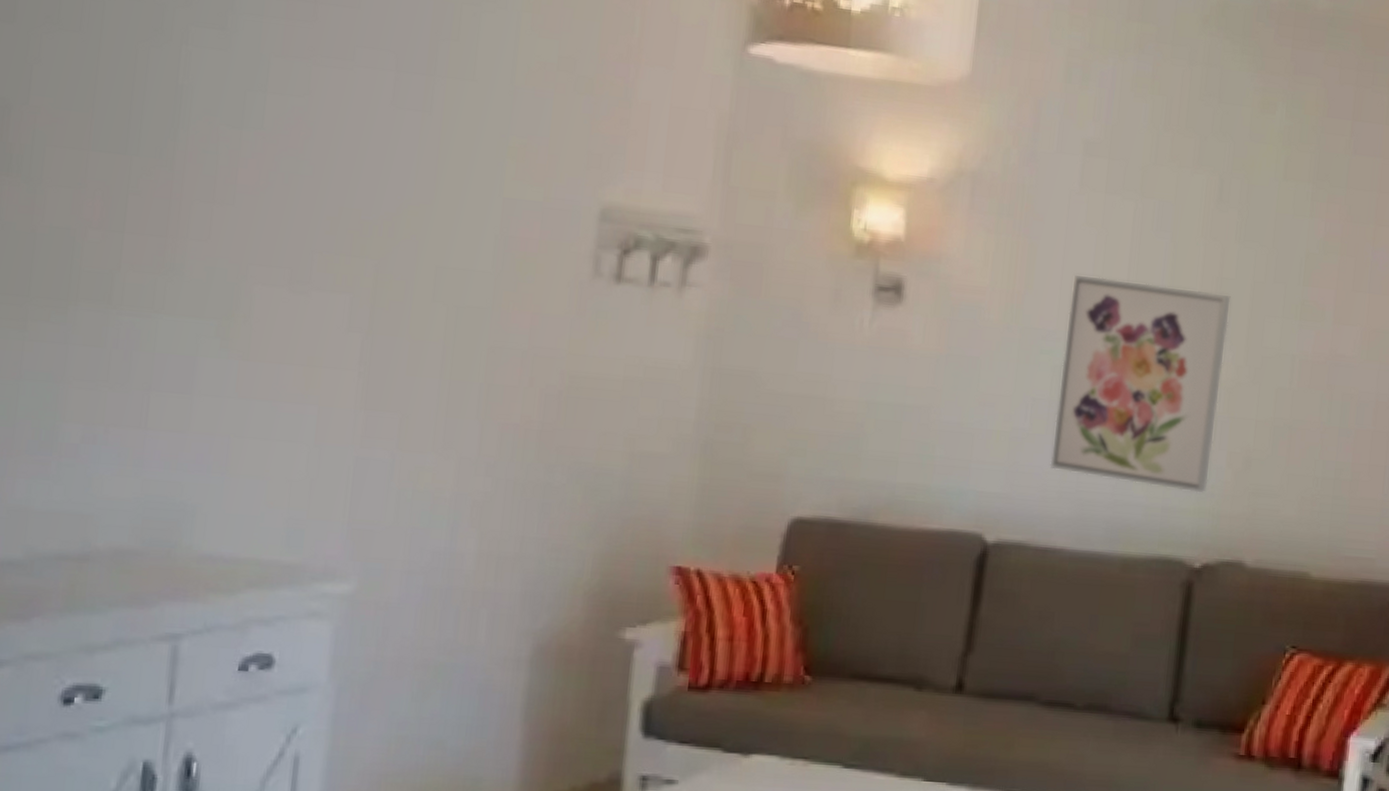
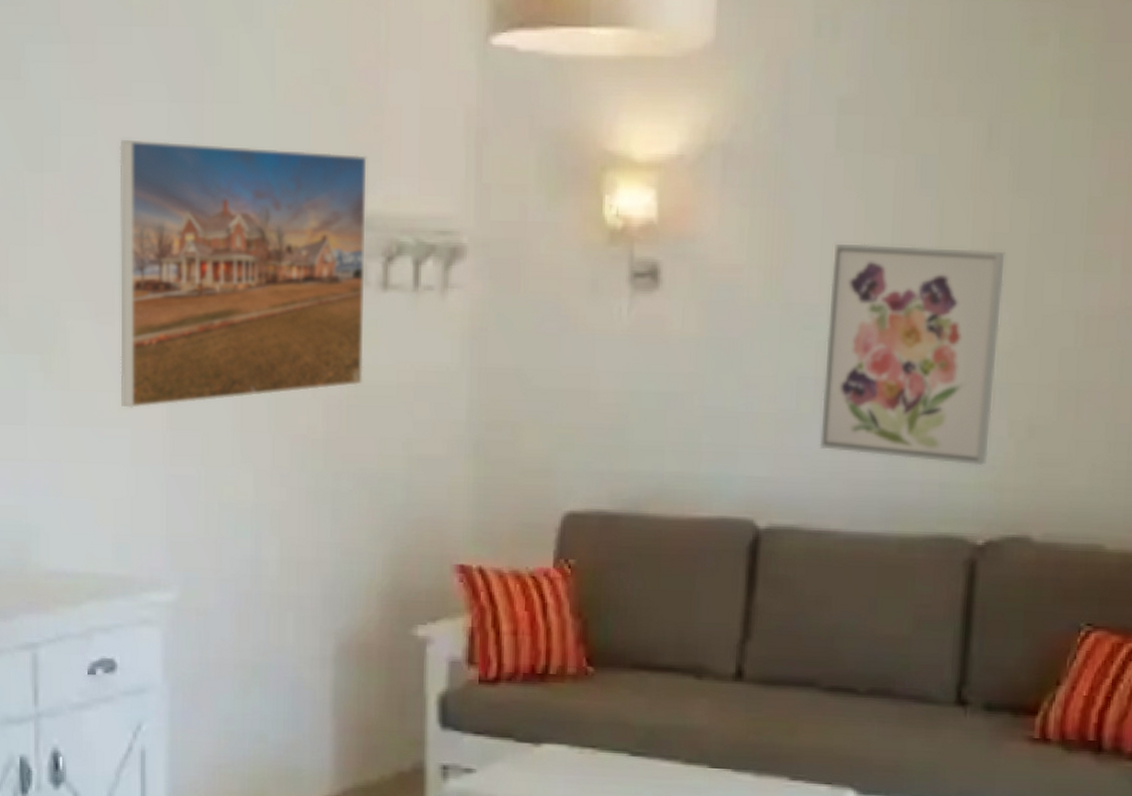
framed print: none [309,104,610,385] -> present [119,139,367,408]

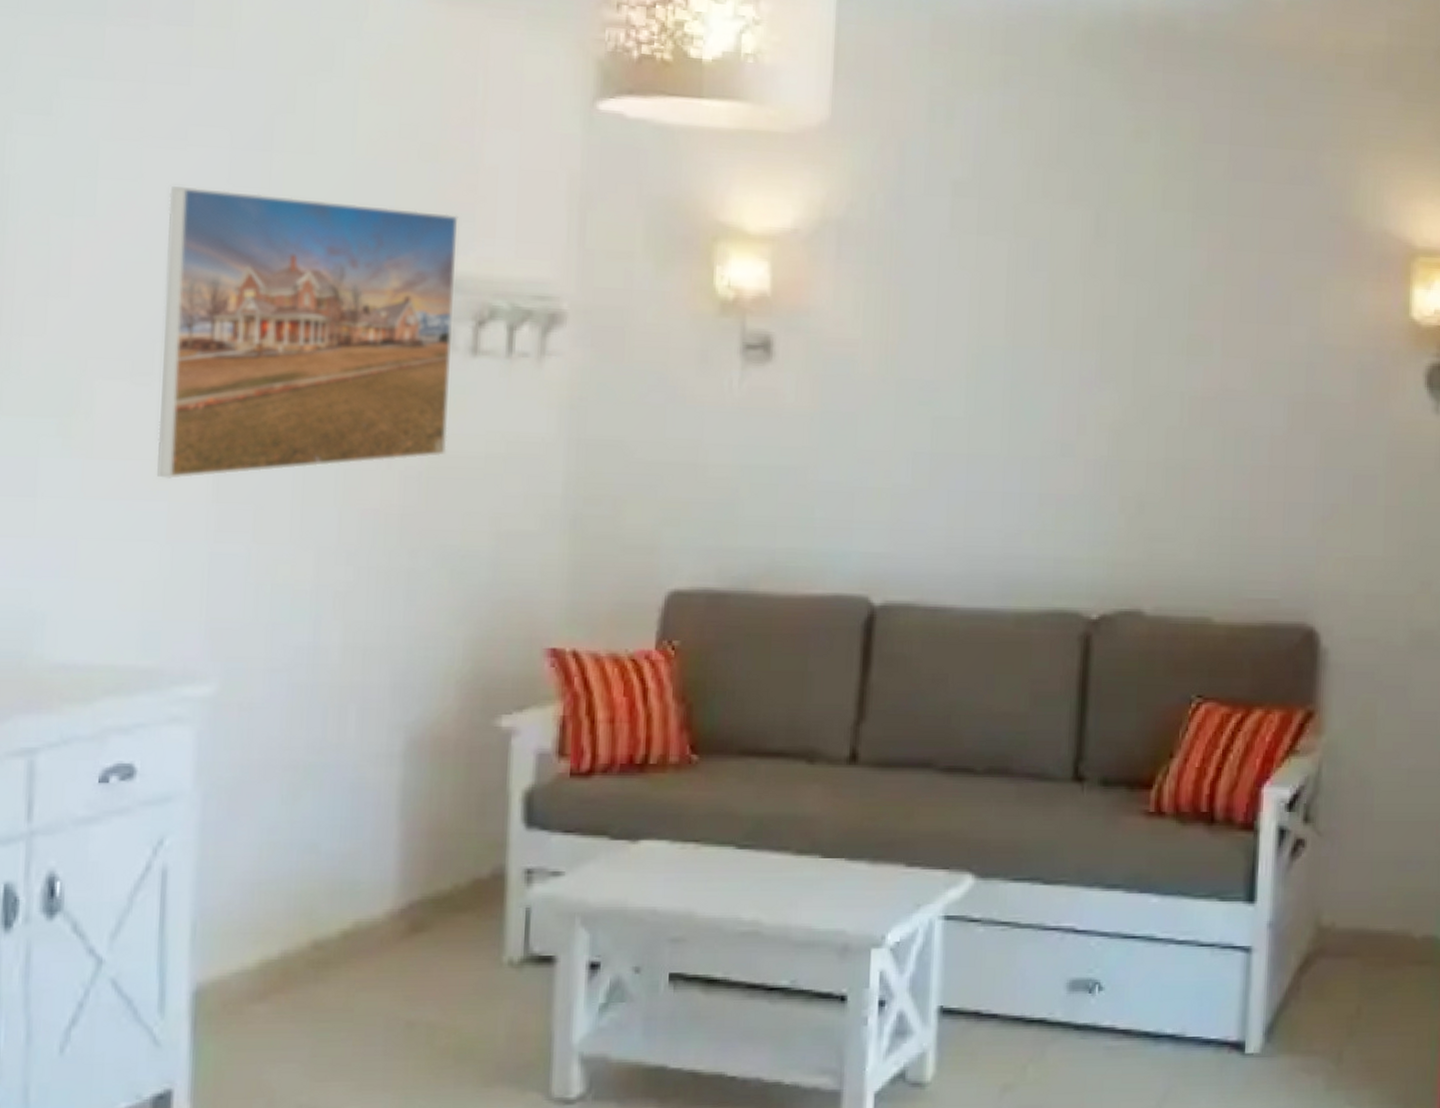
wall art: present [819,244,1005,466] -> none [935,322,1114,541]

